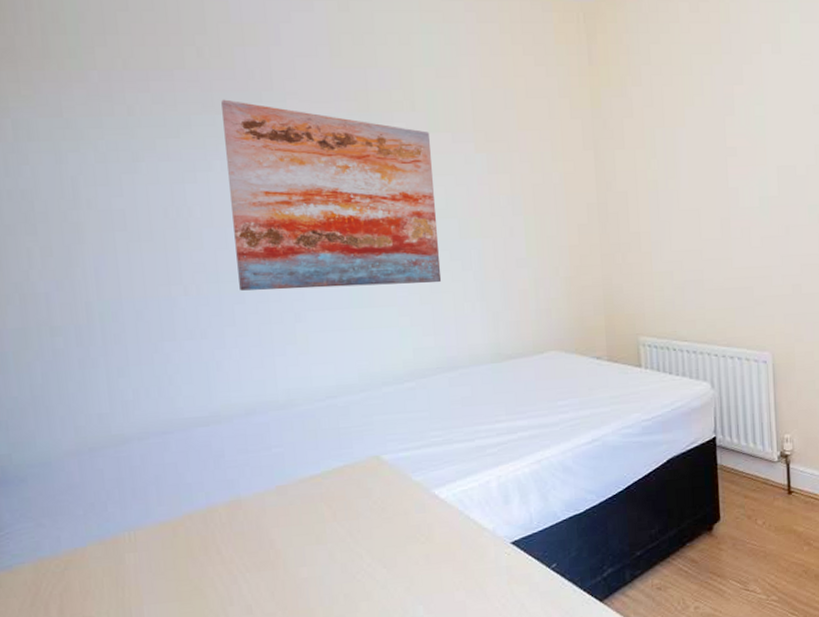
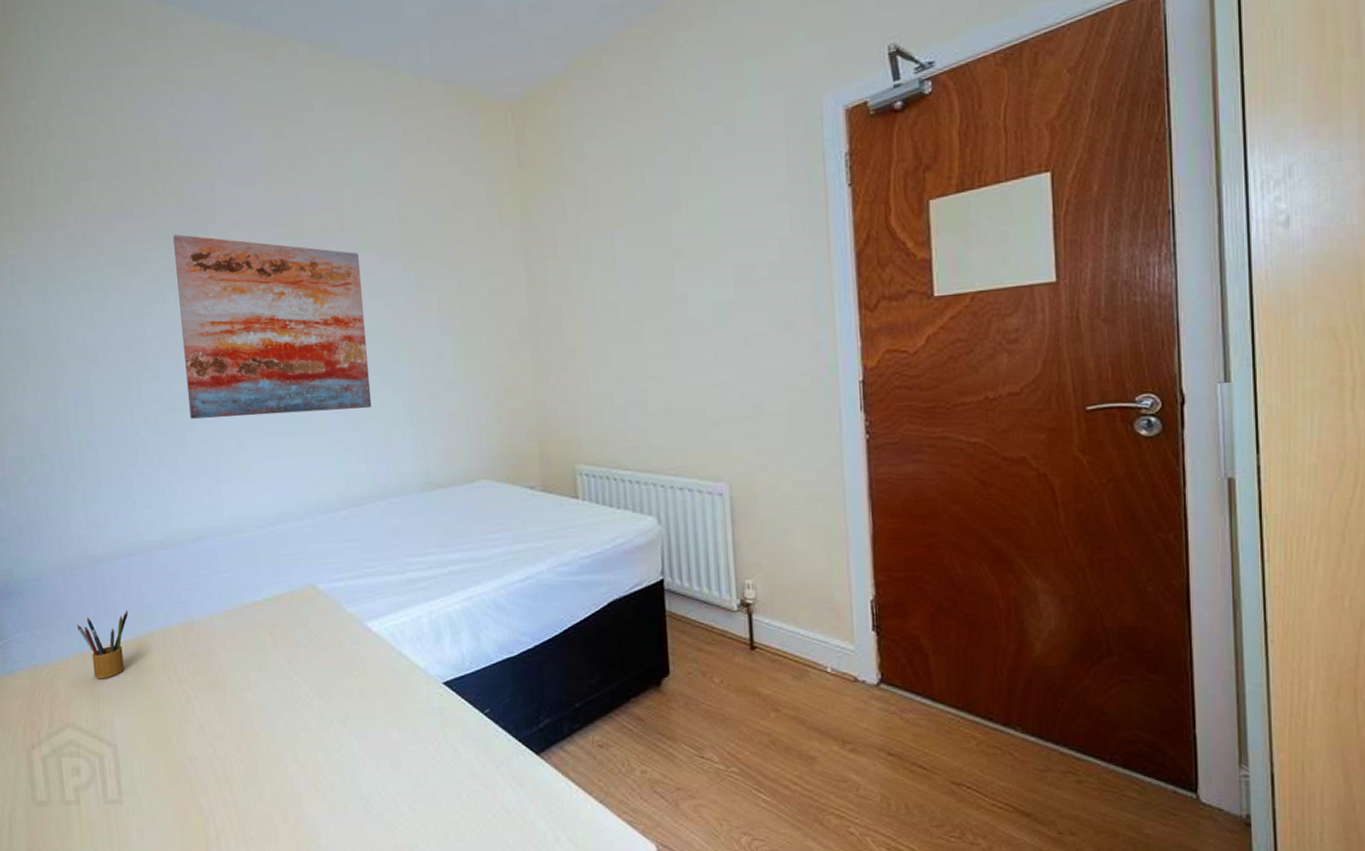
pencil box: none [97,492,162,568] -> present [77,610,129,680]

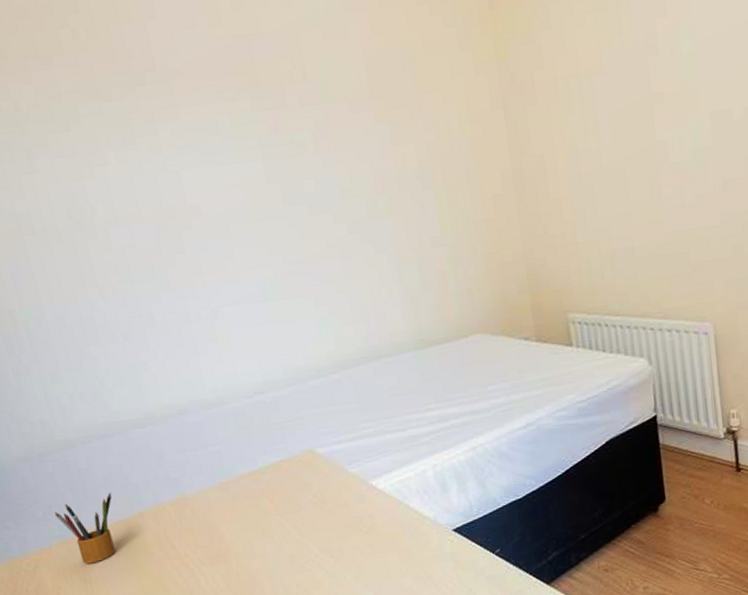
wall art: present [173,234,372,419] -> none [105,84,356,290]

